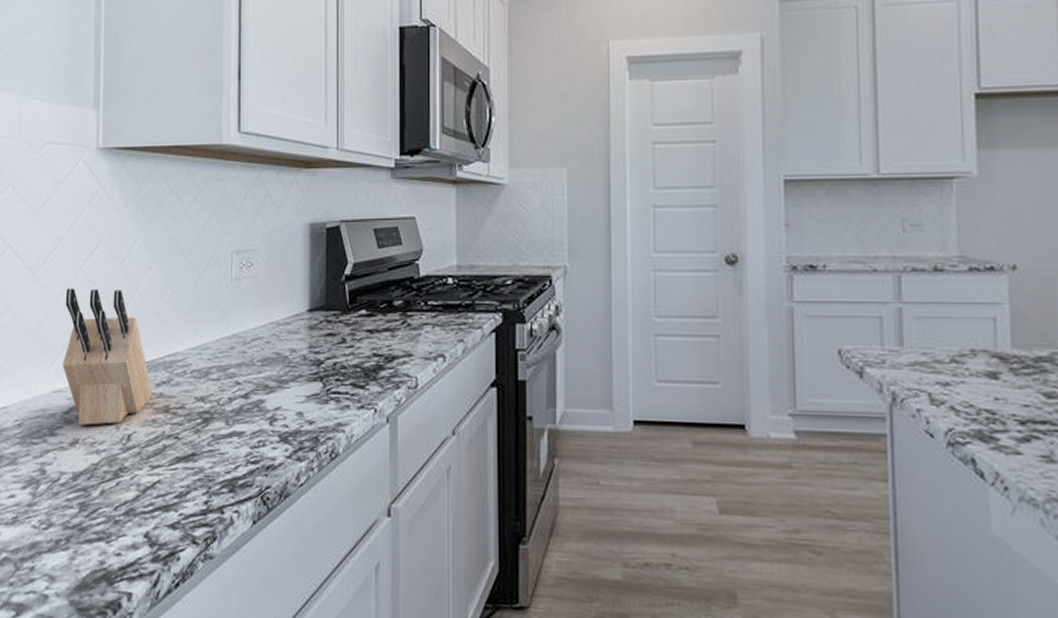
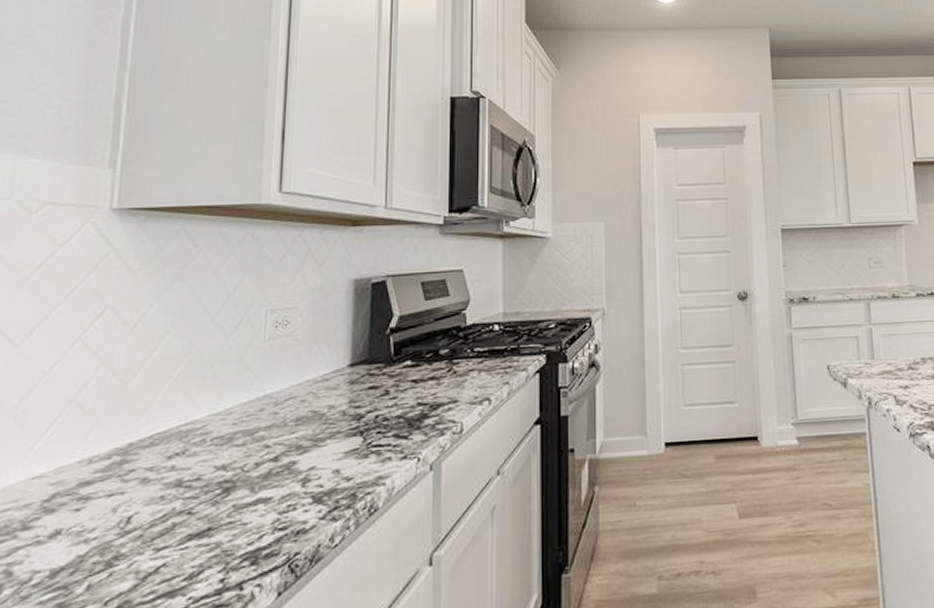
knife block: present [63,288,153,426] -> none [46,357,163,513]

